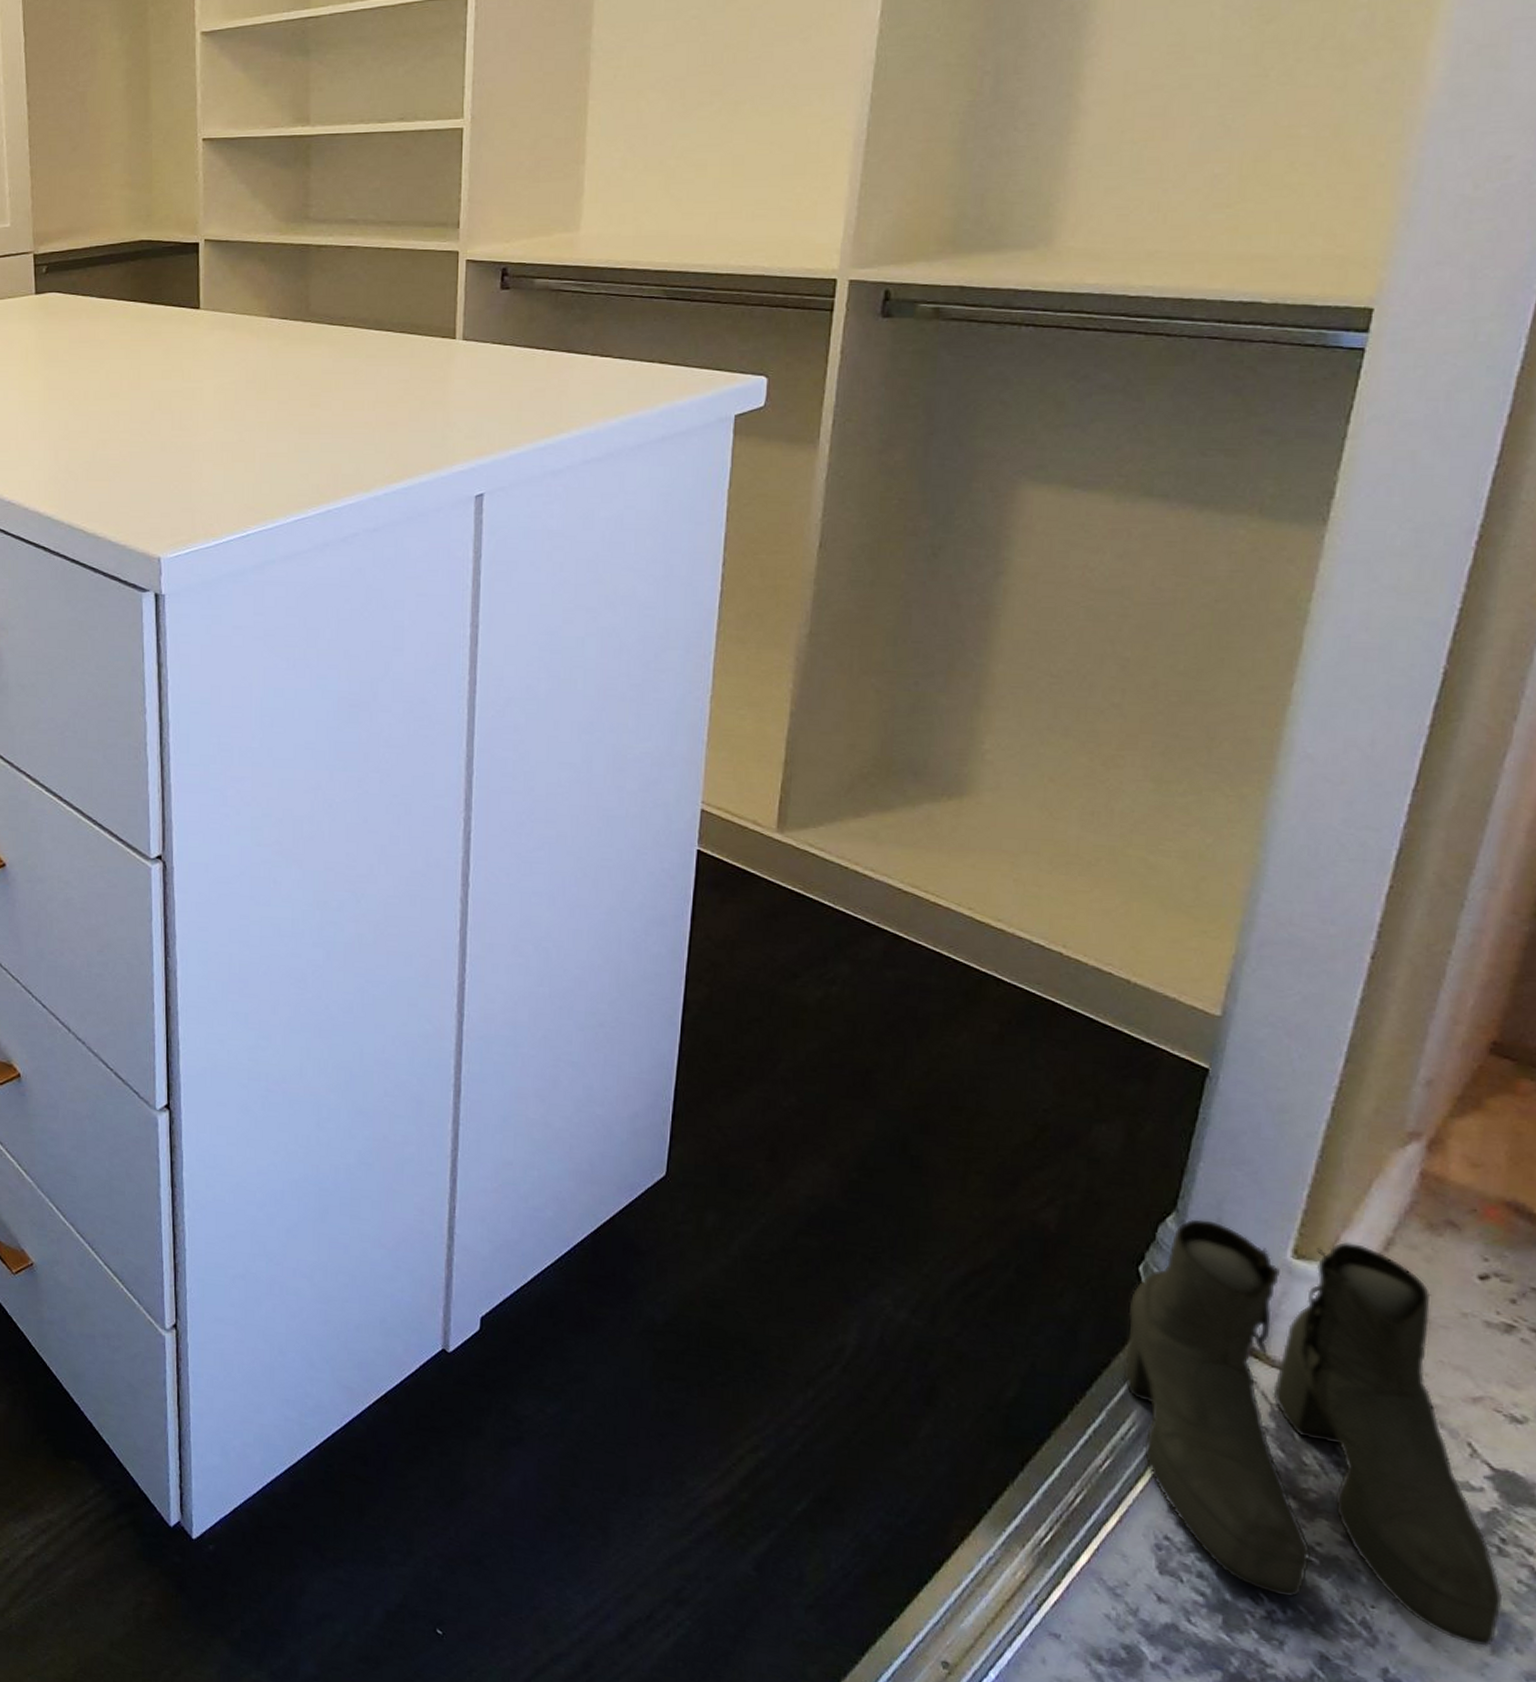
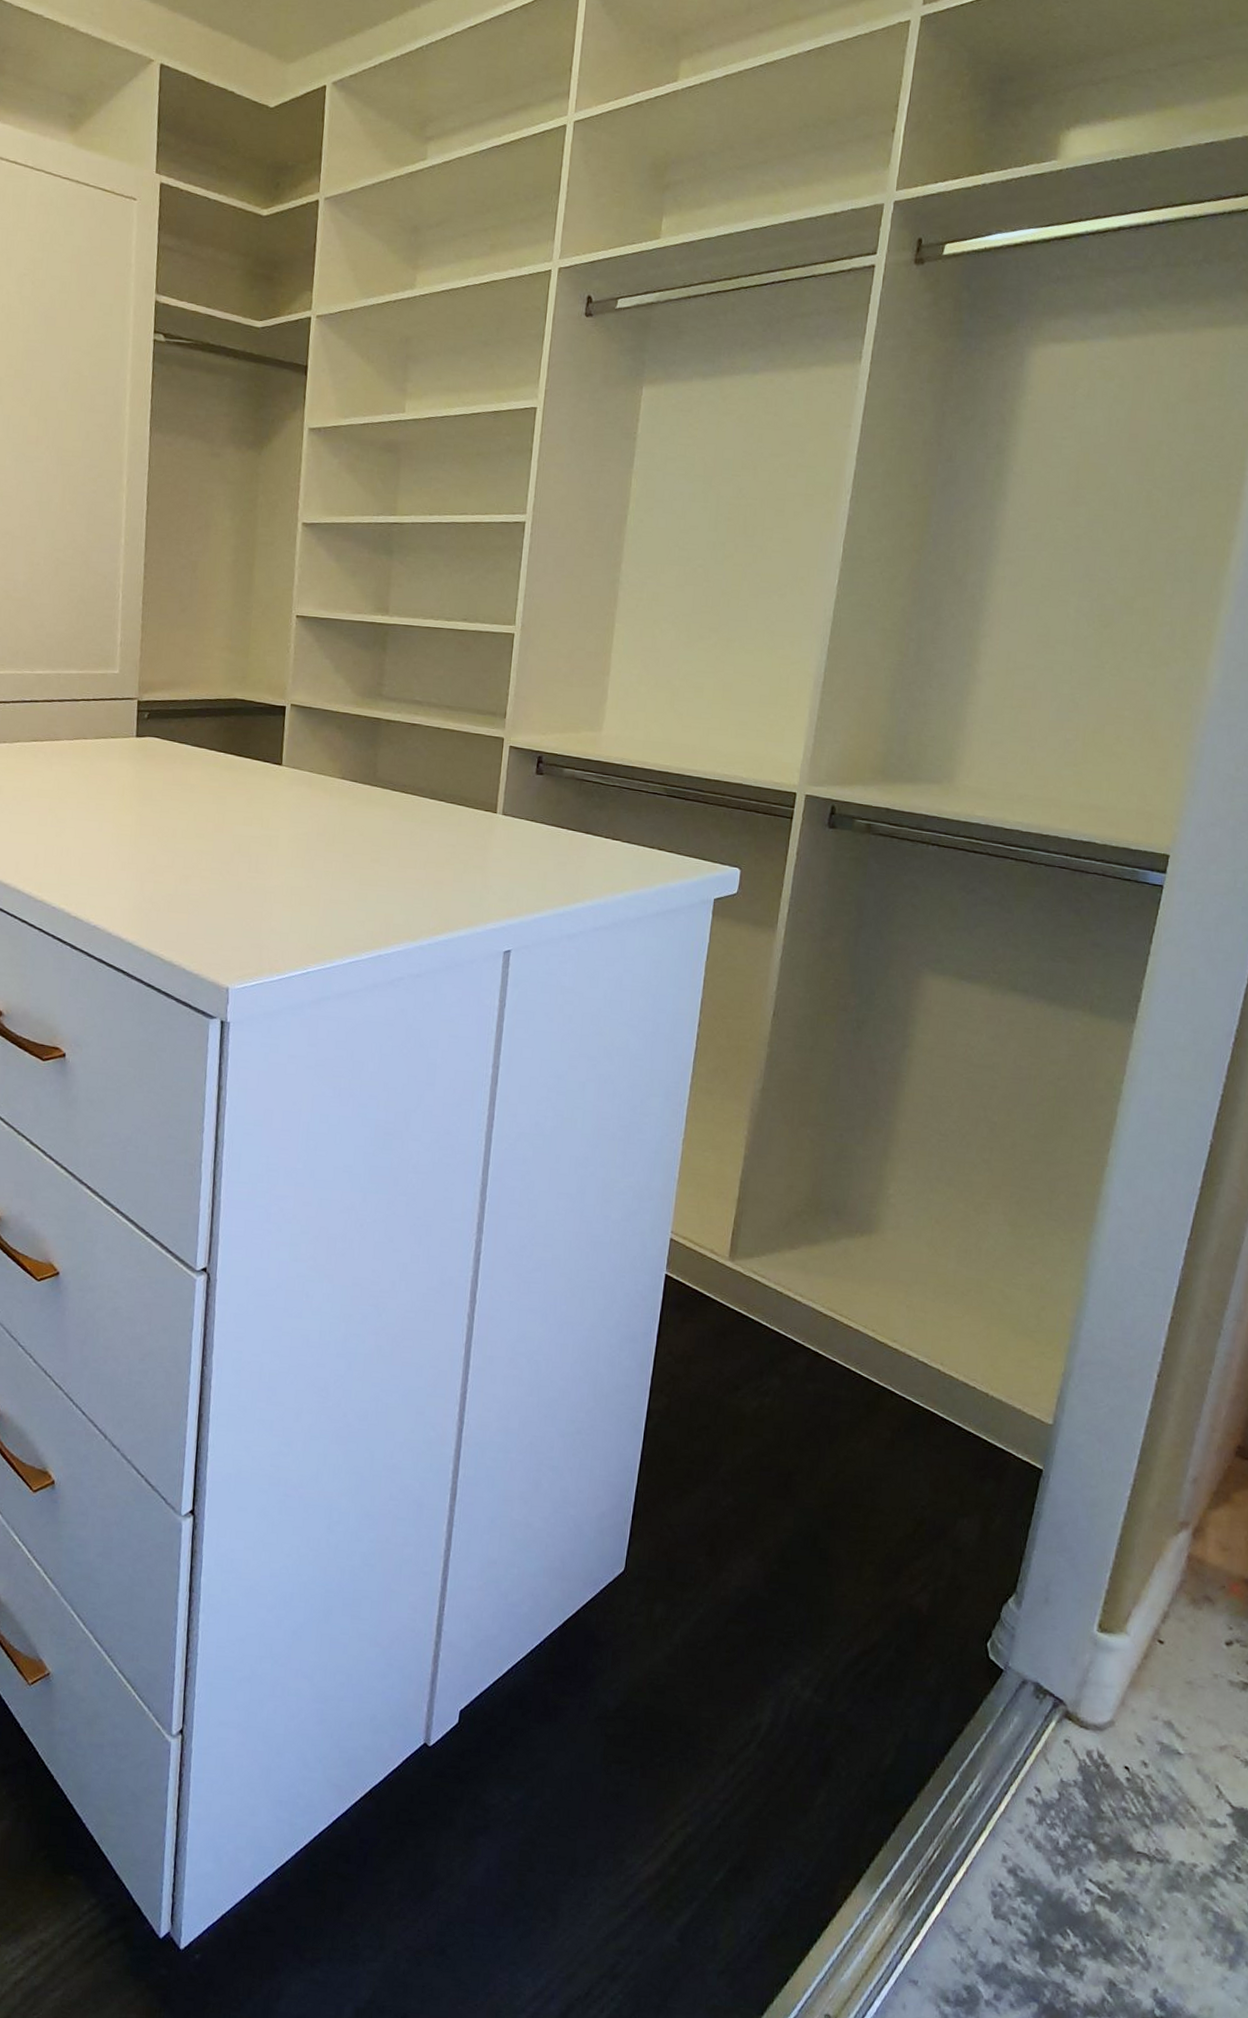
boots: present [1123,1218,1503,1647] -> none [972,1599,1238,1963]

